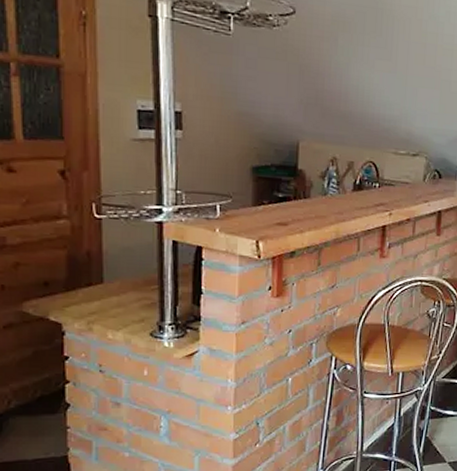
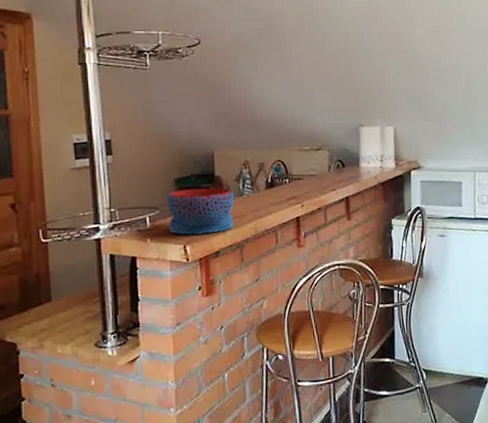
bowl: none [241,179,316,231] -> present [167,188,233,235]

